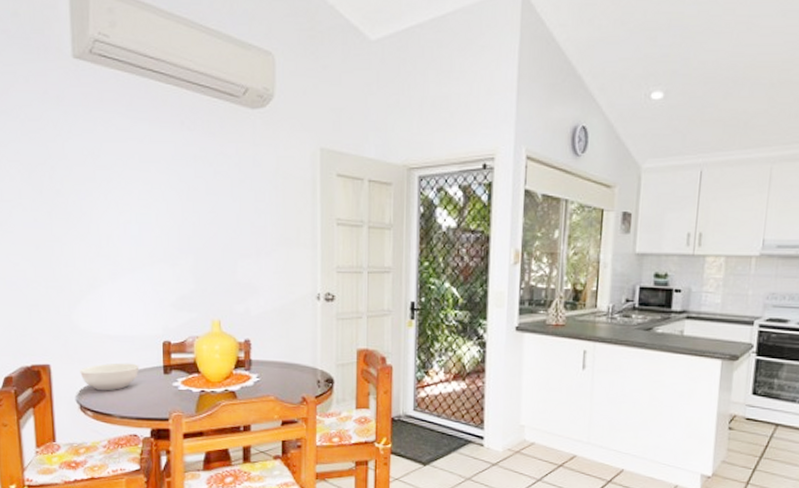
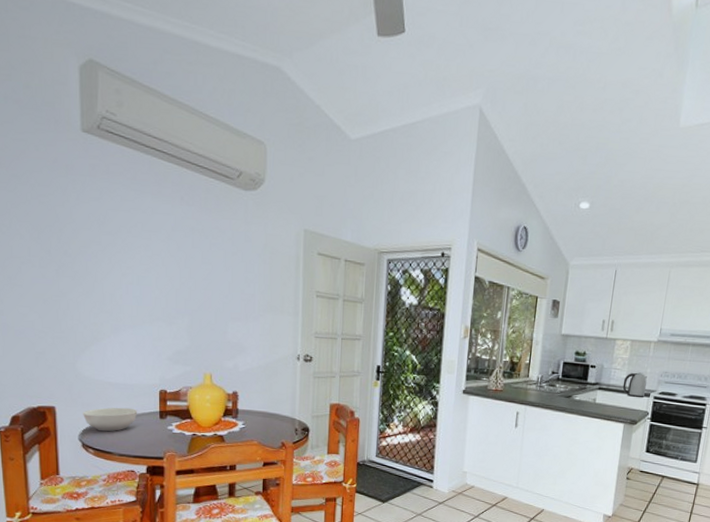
kettle: none [717,295,749,328] -> present [622,372,647,399]

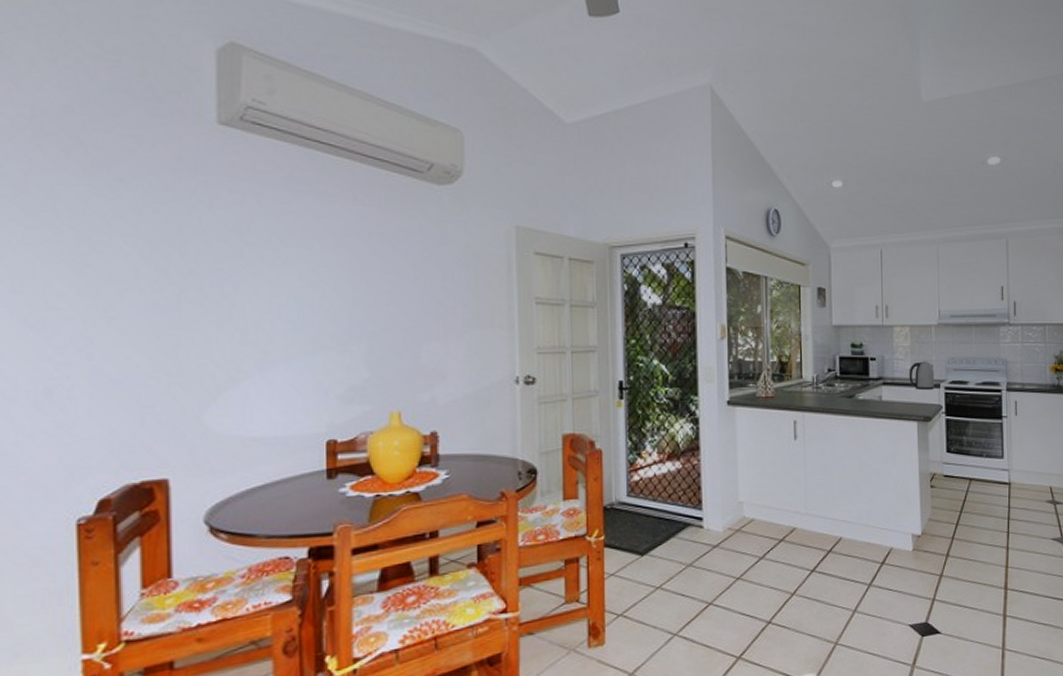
bowl: present [83,407,138,432] -> none [211,469,295,507]

